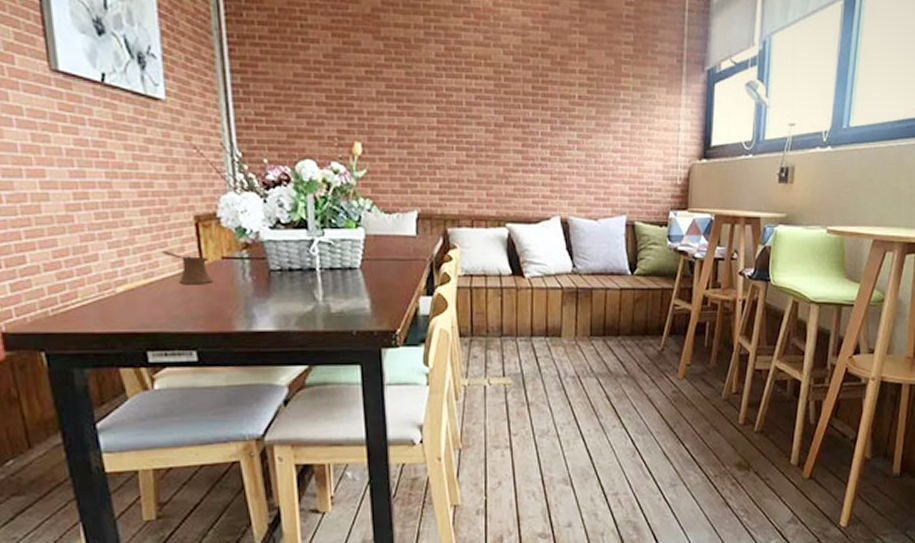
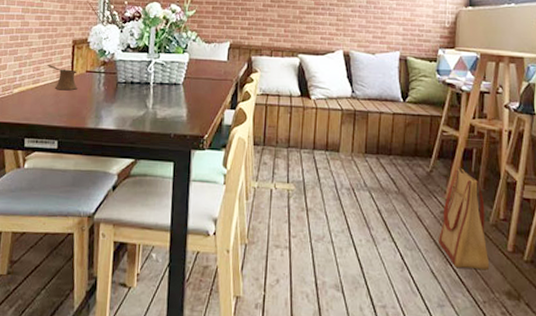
shopping bag: none [670,344,722,446] -> present [437,168,490,271]

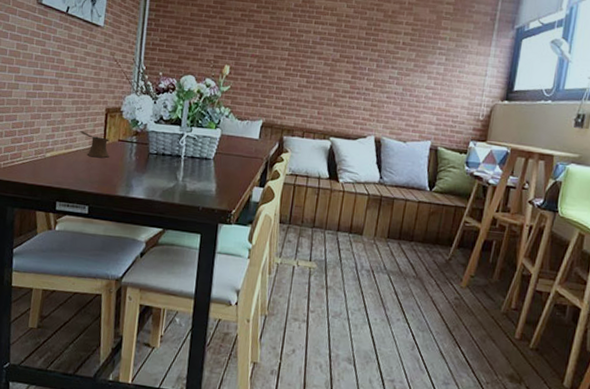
shopping bag: present [437,168,490,271] -> none [449,258,499,355]

